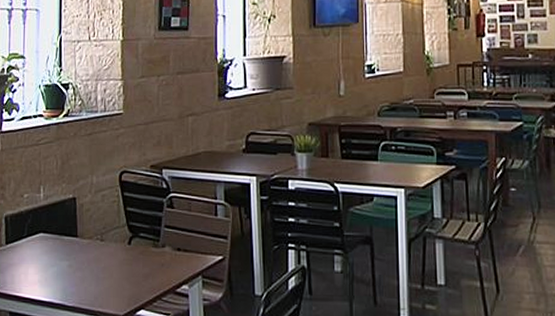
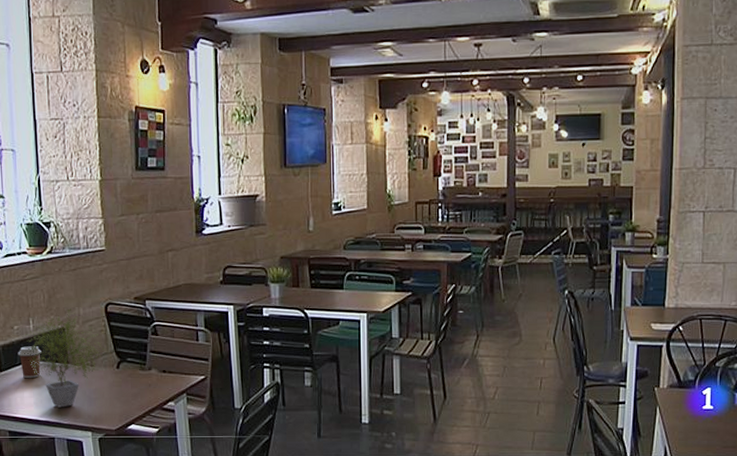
coffee cup: none [25,217,51,252] -> present [17,346,42,378]
potted plant: none [29,176,118,287] -> present [21,308,106,408]

